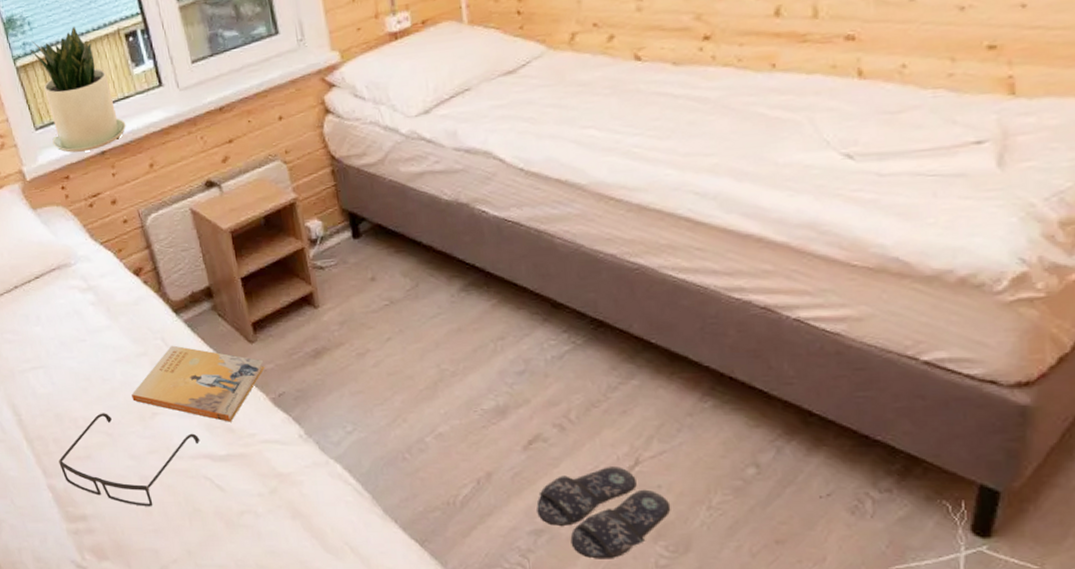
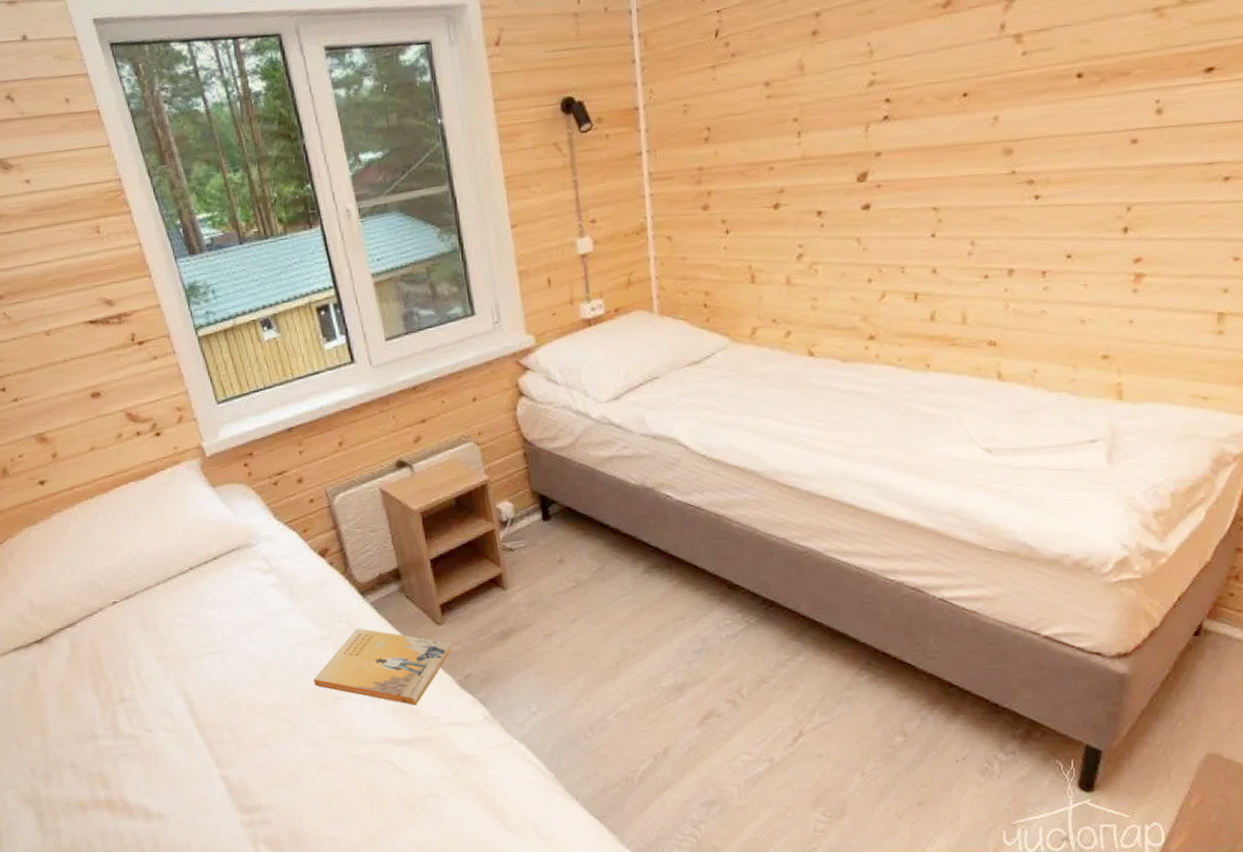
planter: present [29,25,126,153] -> none [213,296,315,429]
glasses: present [58,413,200,507] -> none [233,699,384,794]
slippers: present [537,467,670,559] -> none [709,738,828,827]

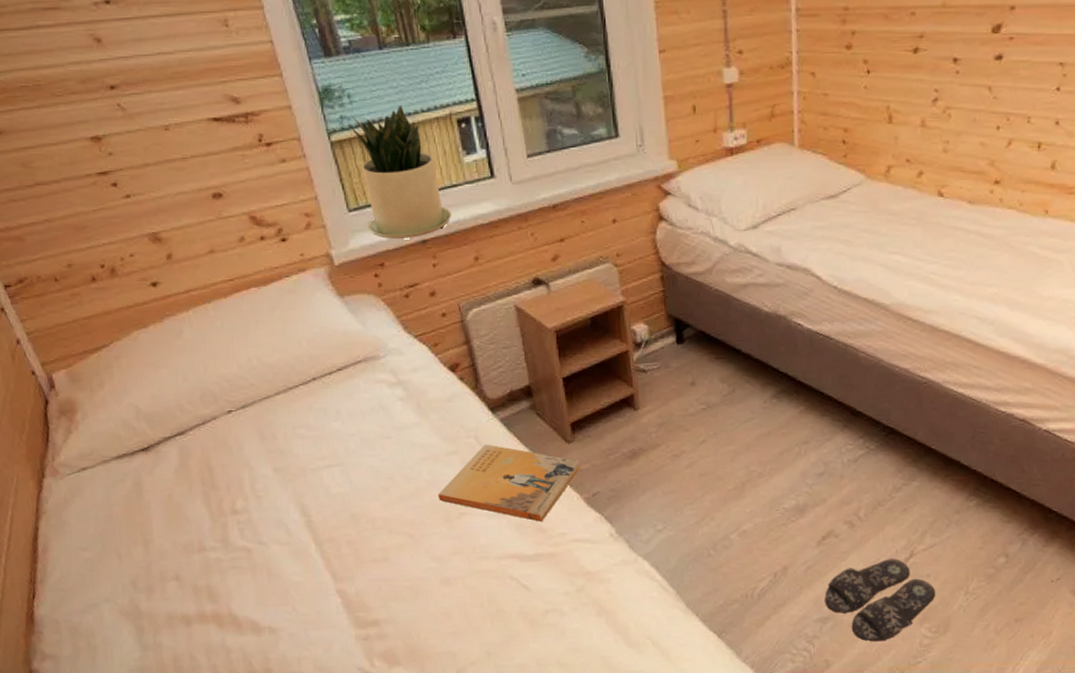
planter: none [213,296,315,429] -> present [347,104,452,240]
slippers: none [709,738,828,827] -> present [825,559,935,642]

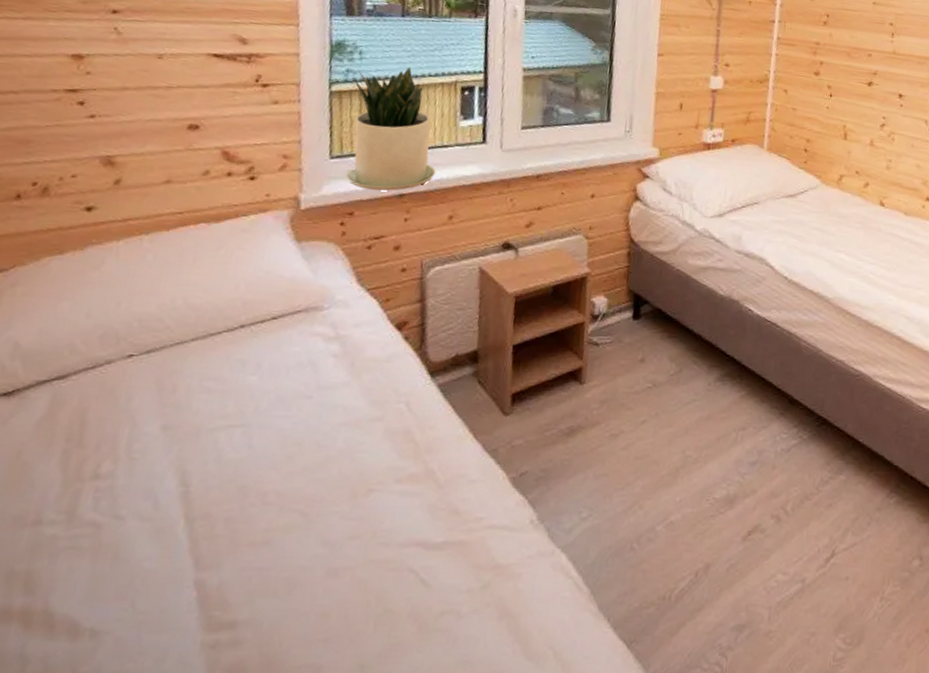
book: present [438,444,581,522] -> none [348,411,514,503]
slippers: present [825,559,935,642] -> none [743,558,852,655]

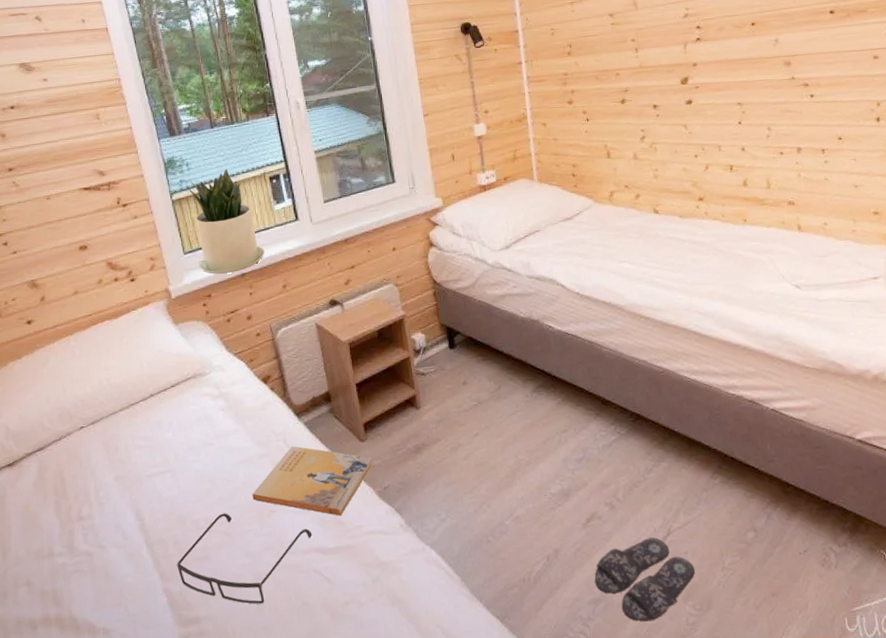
glasses: none [221,487,417,608] -> present [177,513,313,604]
book: none [348,411,514,503] -> present [252,446,373,516]
slippers: none [743,558,852,655] -> present [594,537,695,622]

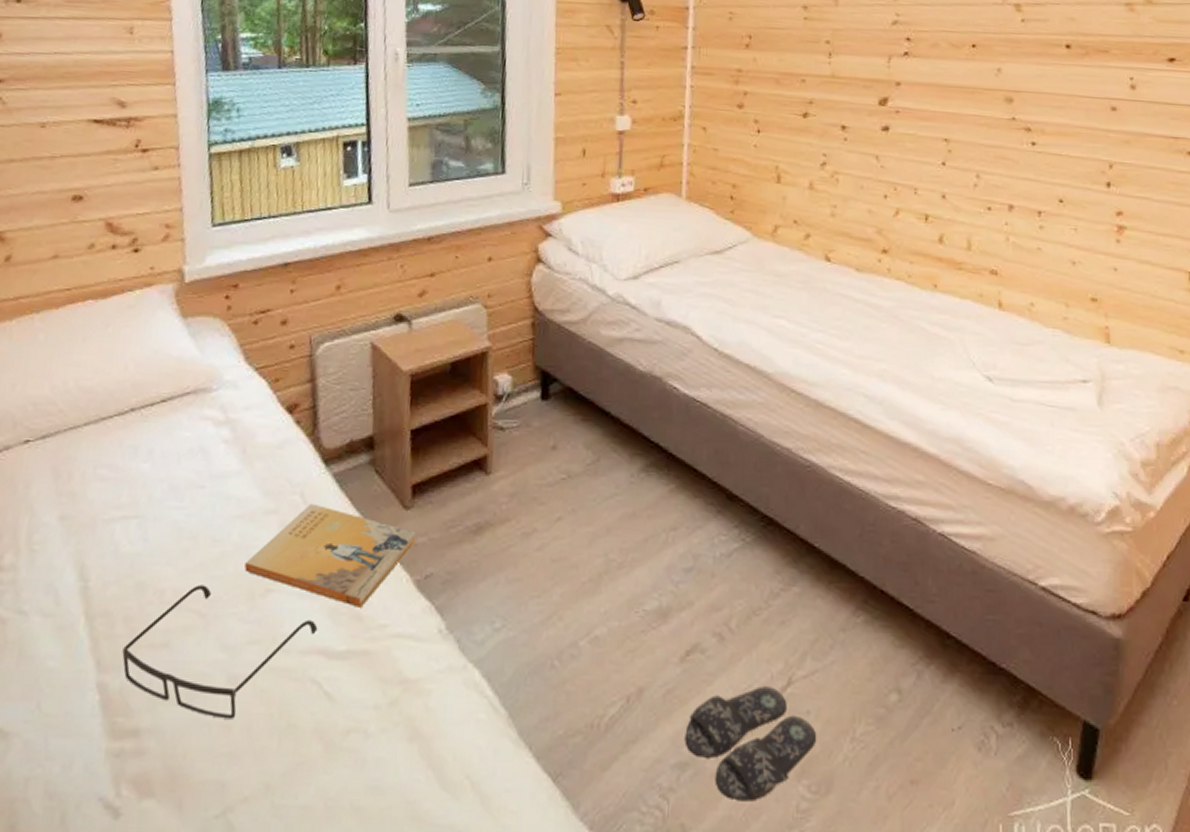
planter: present [185,168,265,275] -> none [229,122,321,261]

